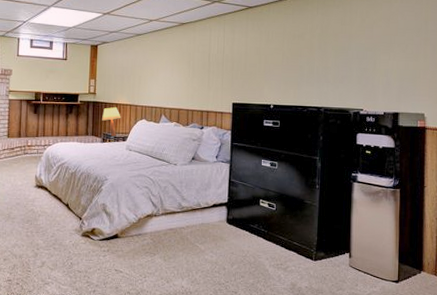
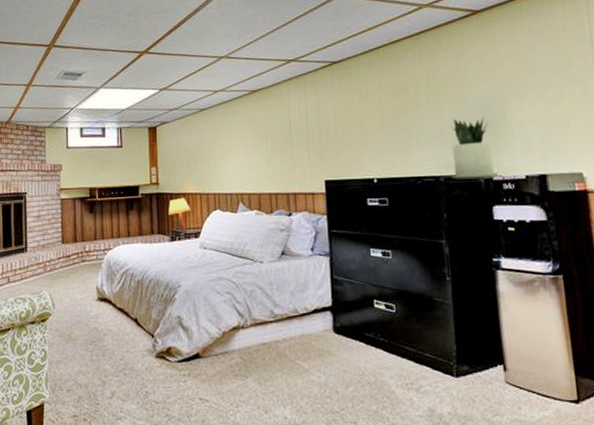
planter: none [330,64,365,112] -> present [452,117,499,180]

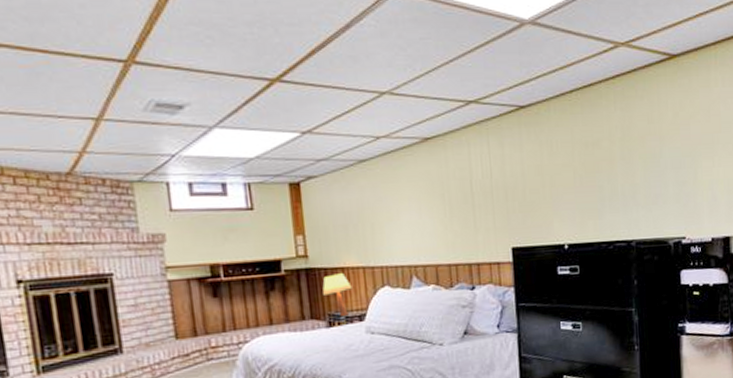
planter: present [452,117,499,180] -> none [643,175,688,244]

